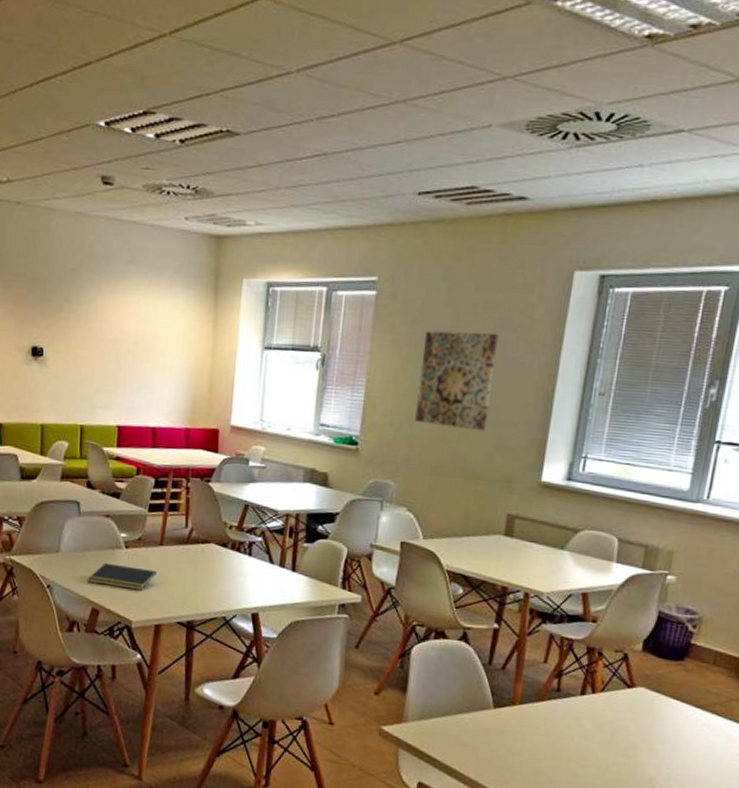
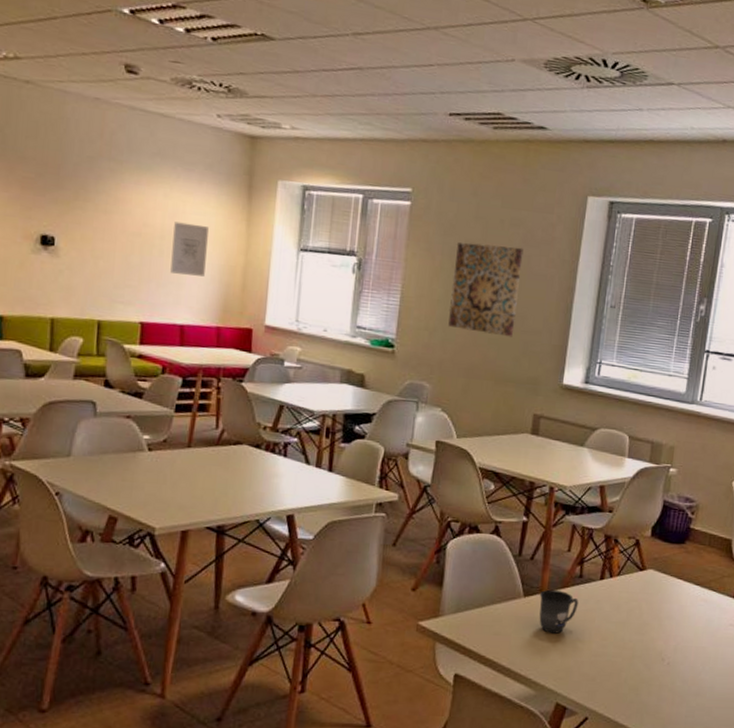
notepad: present [88,562,158,590] -> none [104,466,185,495]
wall art: none [143,327,178,379] -> present [170,221,209,277]
mug: none [510,702,555,750] -> present [539,589,578,634]

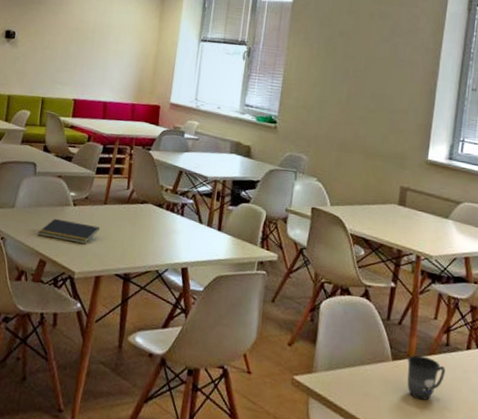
notepad: none [104,466,185,495] -> present [38,218,100,244]
wall art: present [170,221,209,277] -> none [99,19,130,62]
wall art: present [448,242,524,337] -> none [324,33,391,116]

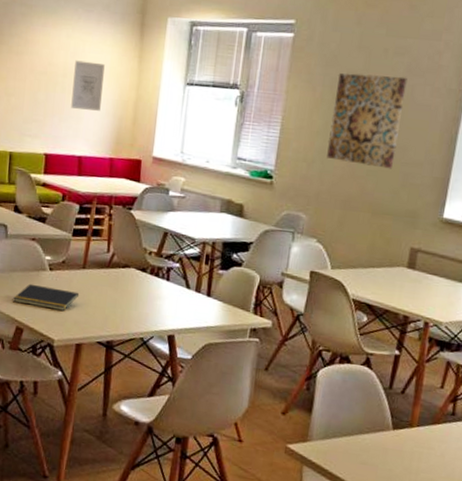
wall art: none [99,19,130,62] -> present [71,60,105,111]
wall art: none [324,33,391,116] -> present [327,73,407,169]
mug: present [407,355,445,400] -> none [407,424,450,469]

